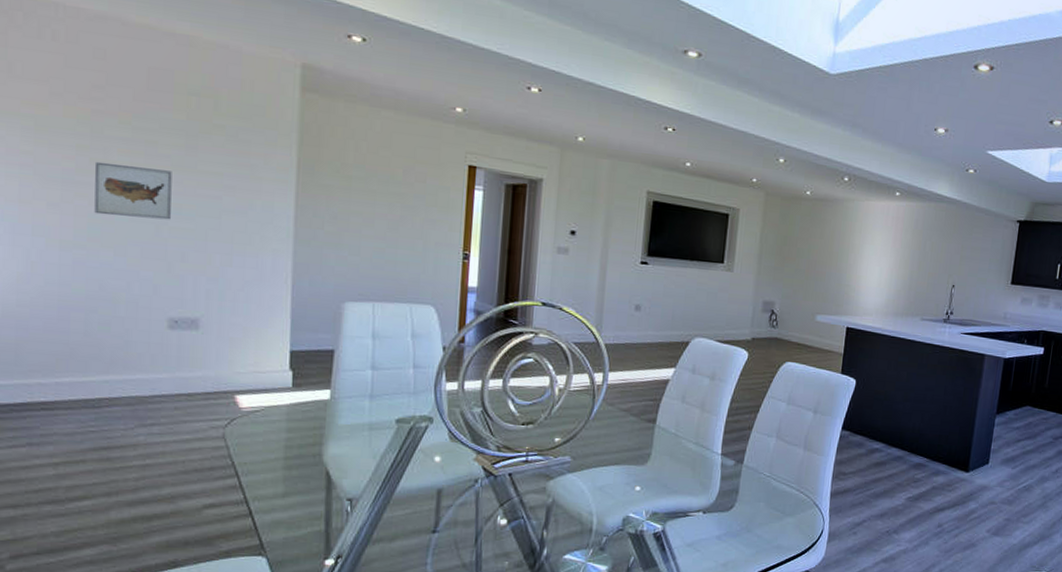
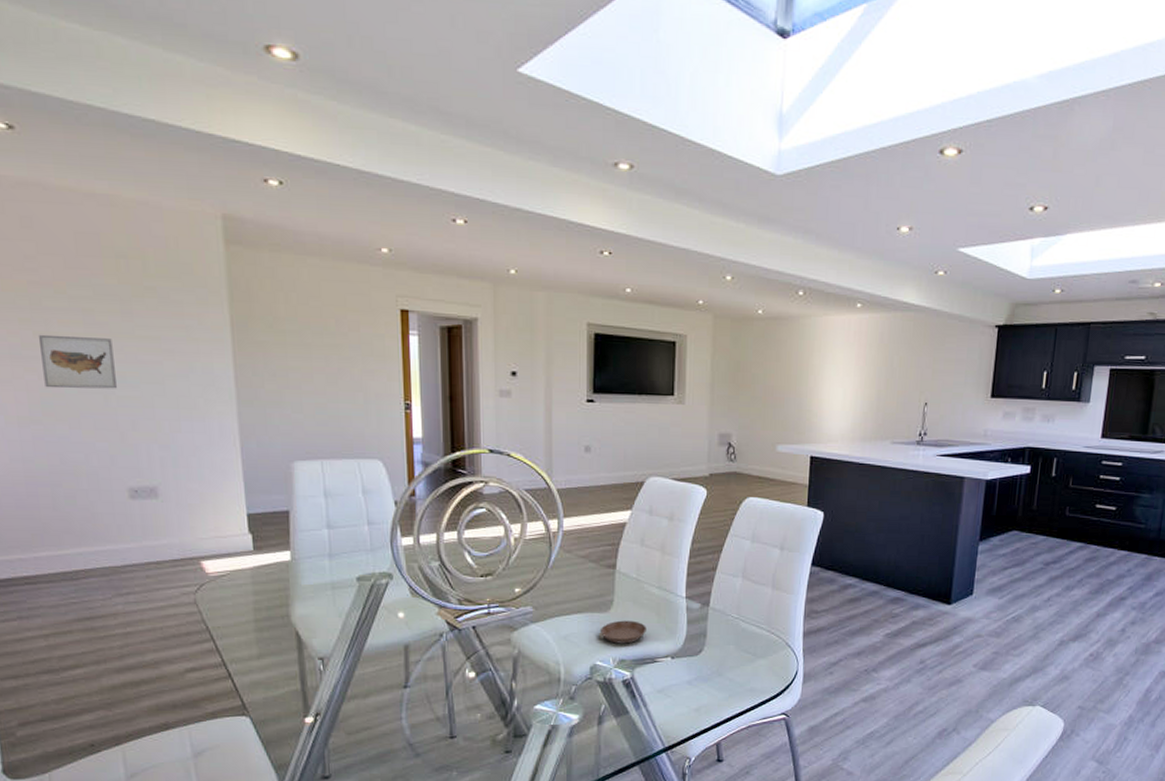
saucer: none [635,473,681,497] -> present [600,620,646,644]

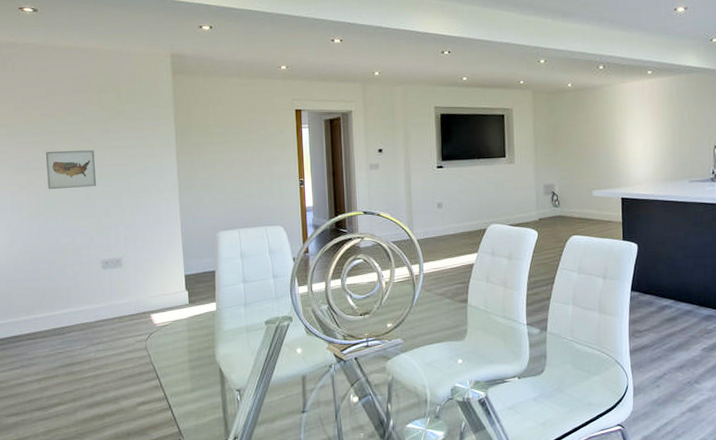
saucer: present [600,620,646,644] -> none [457,346,496,367]

